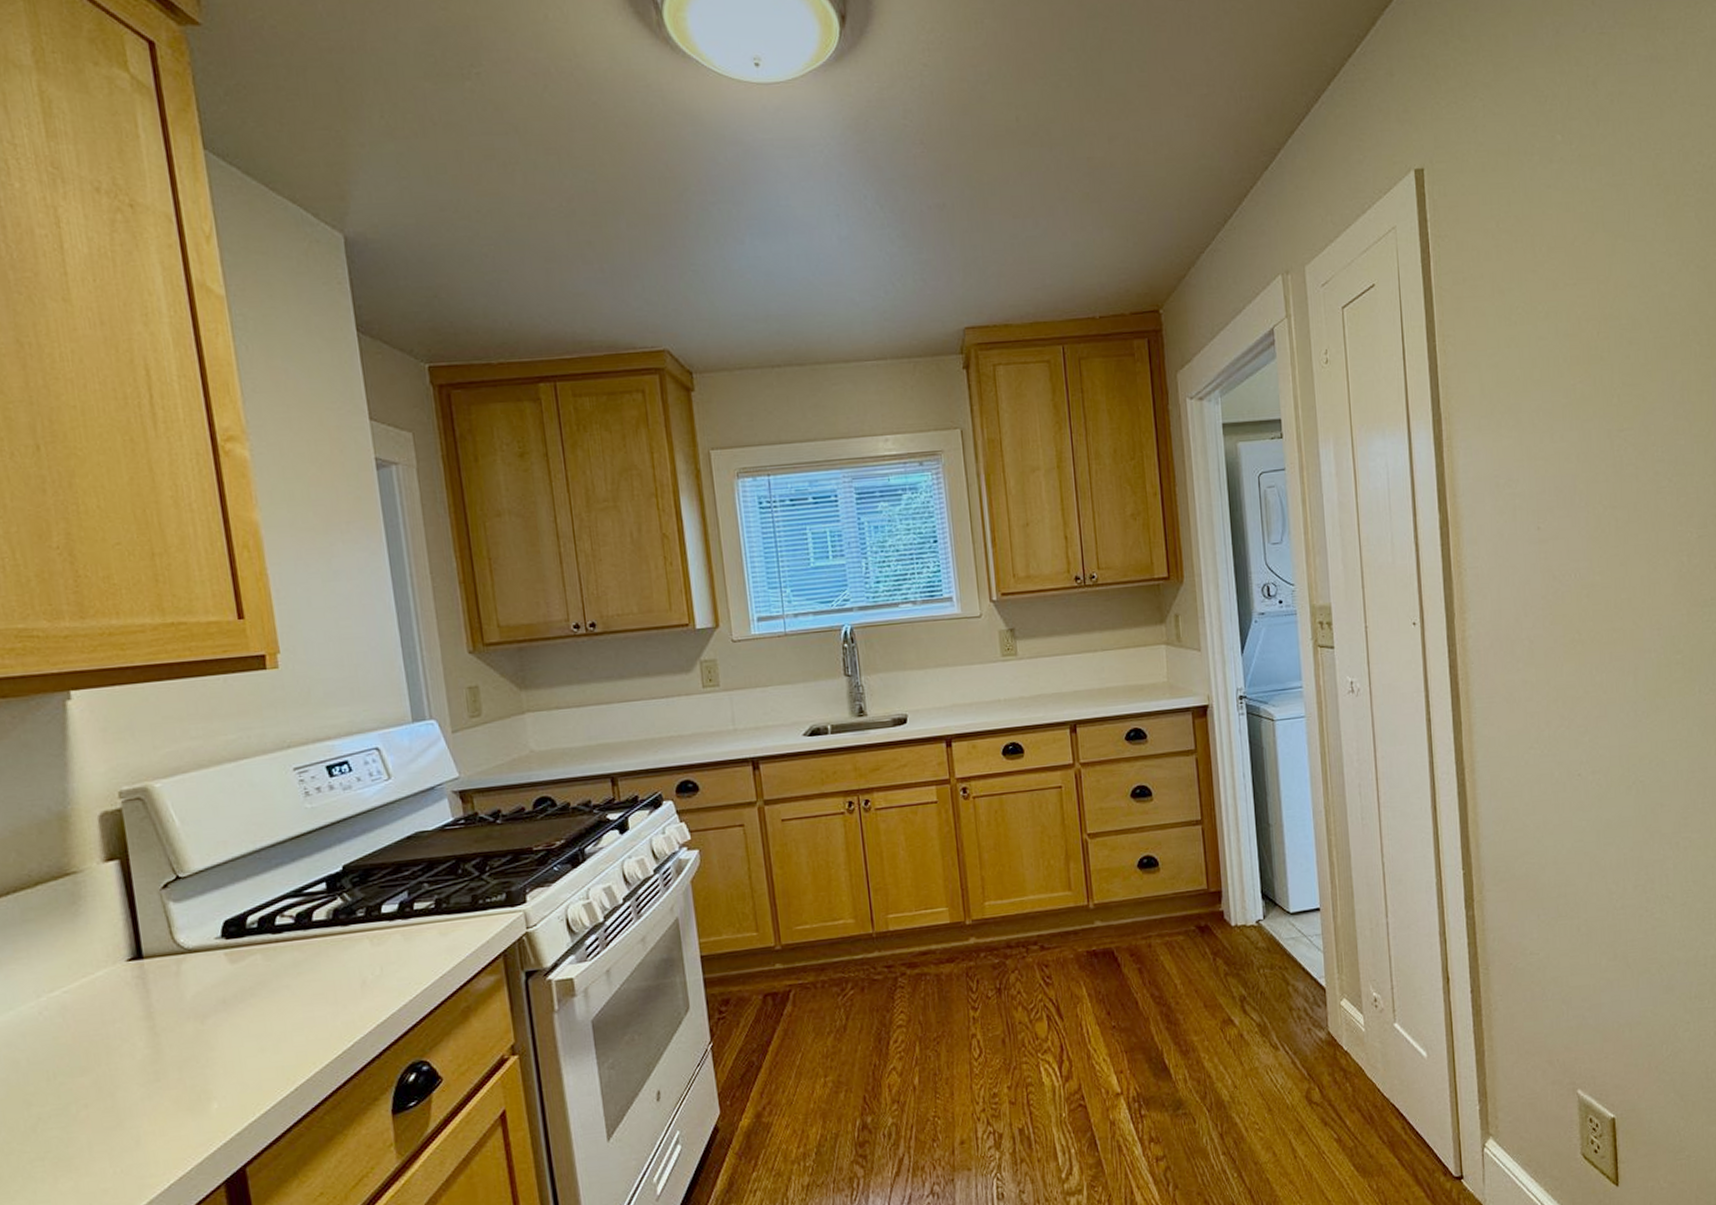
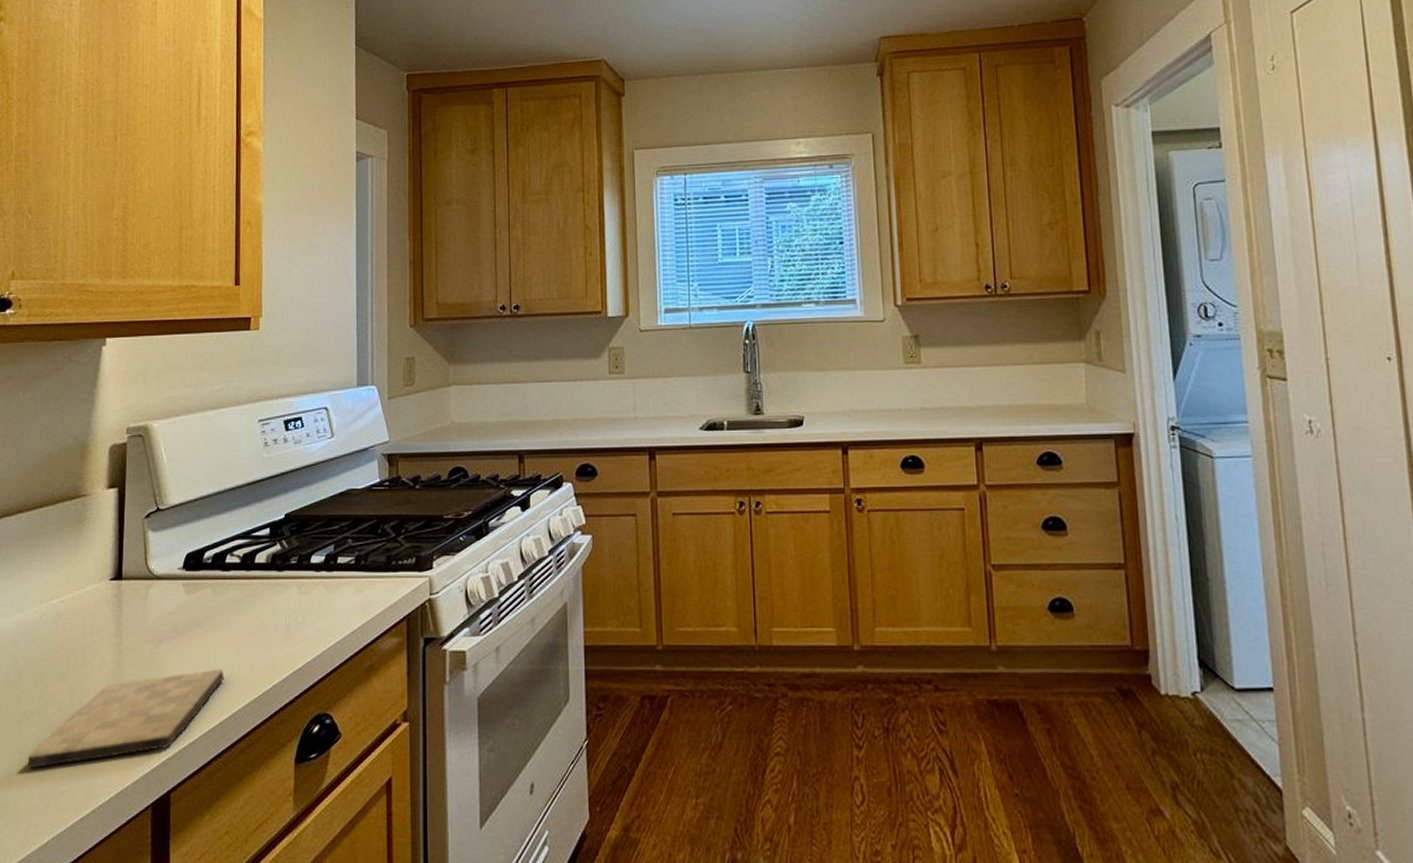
cutting board: none [53,1035,294,1173] -> present [27,669,225,769]

